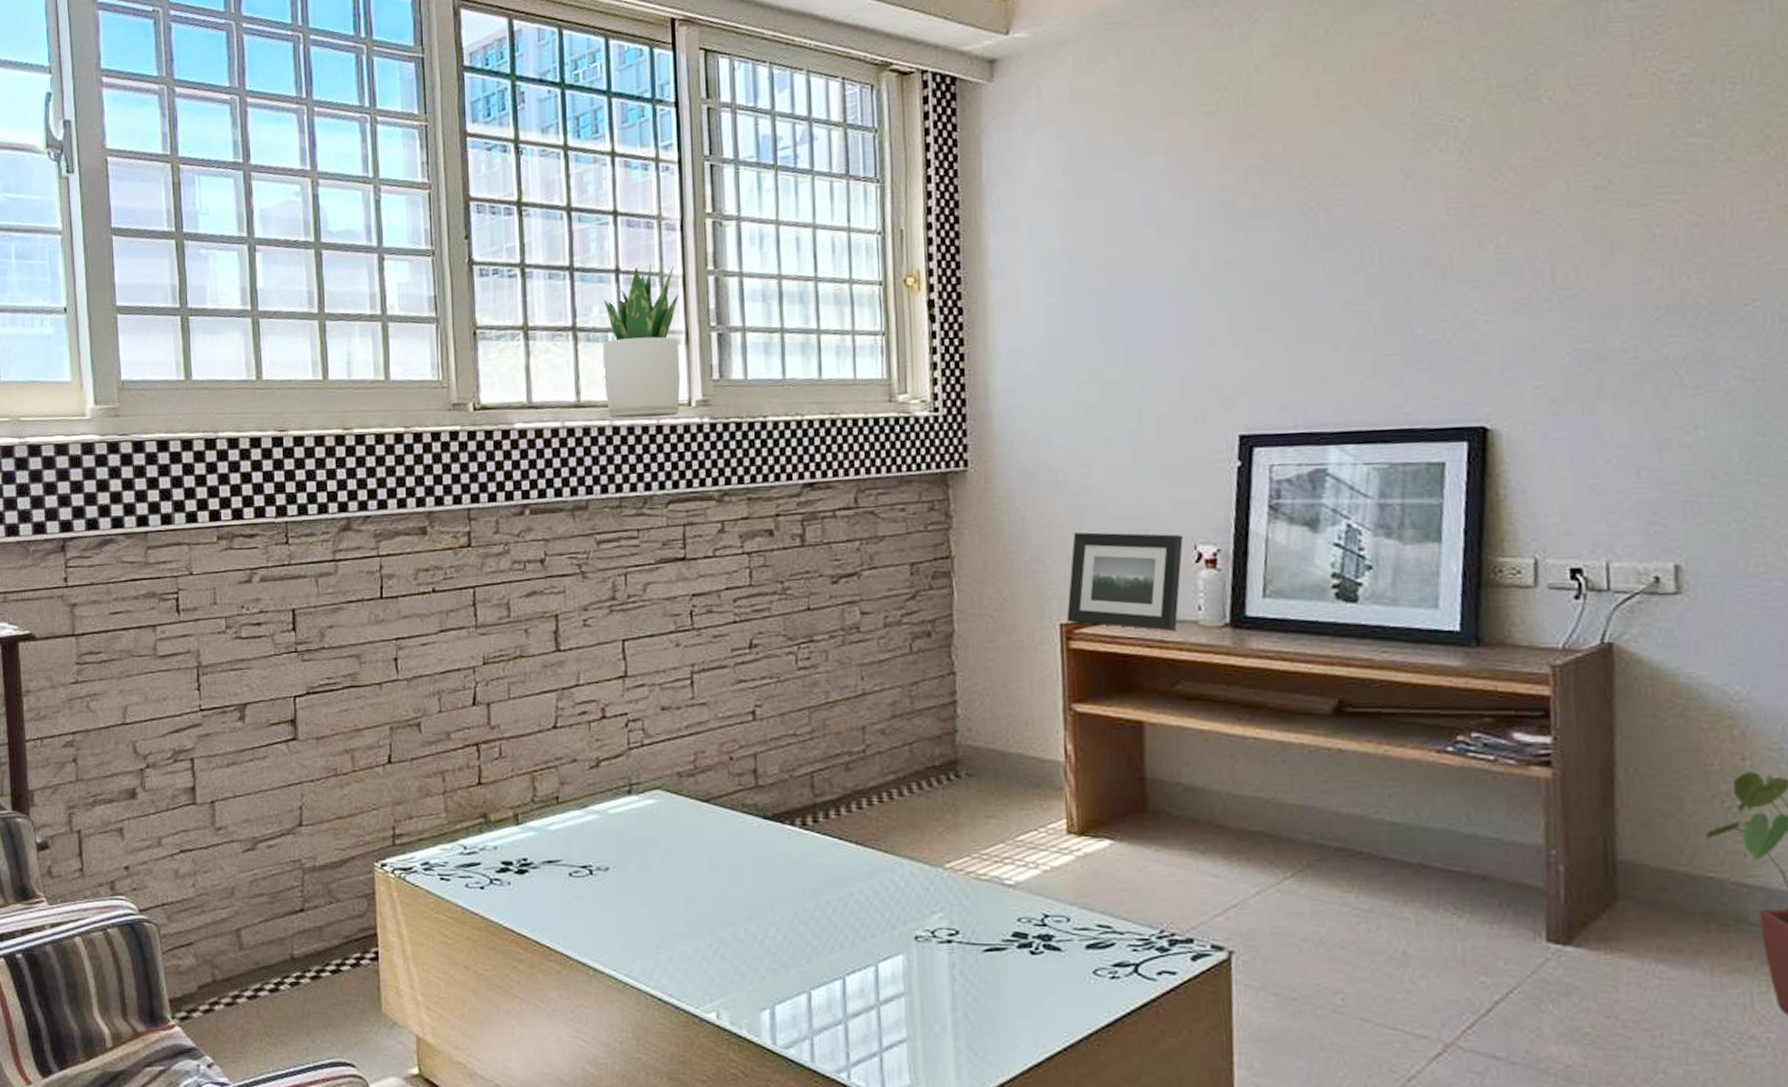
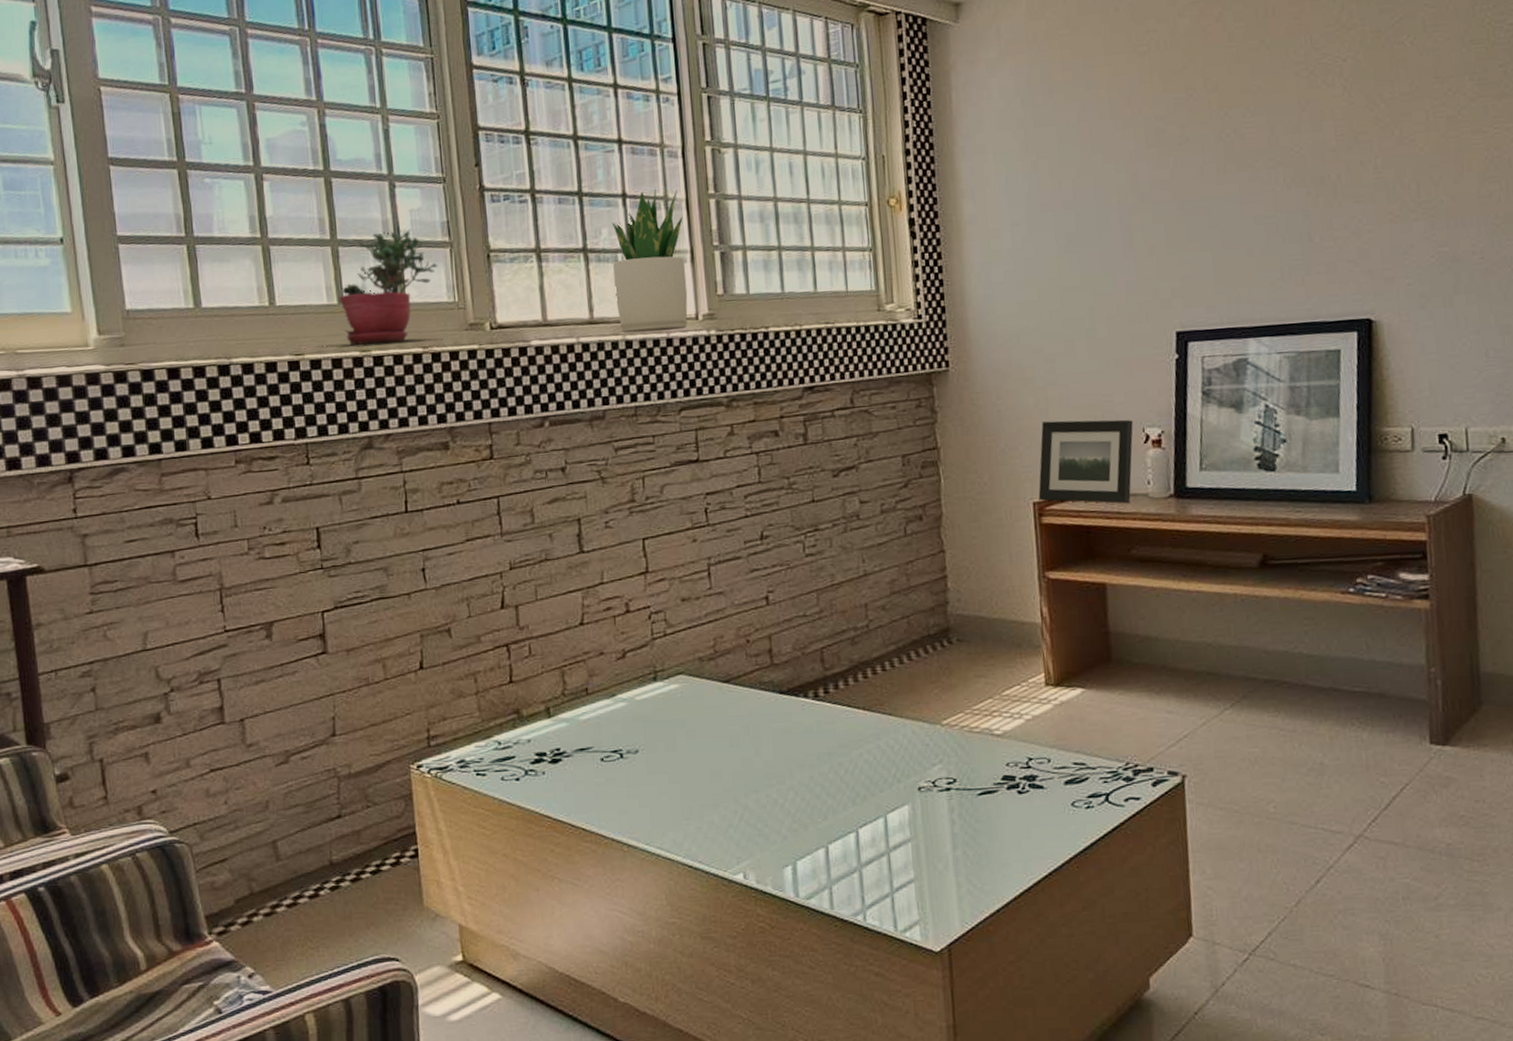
succulent plant: none [299,298,425,426] -> present [315,224,443,348]

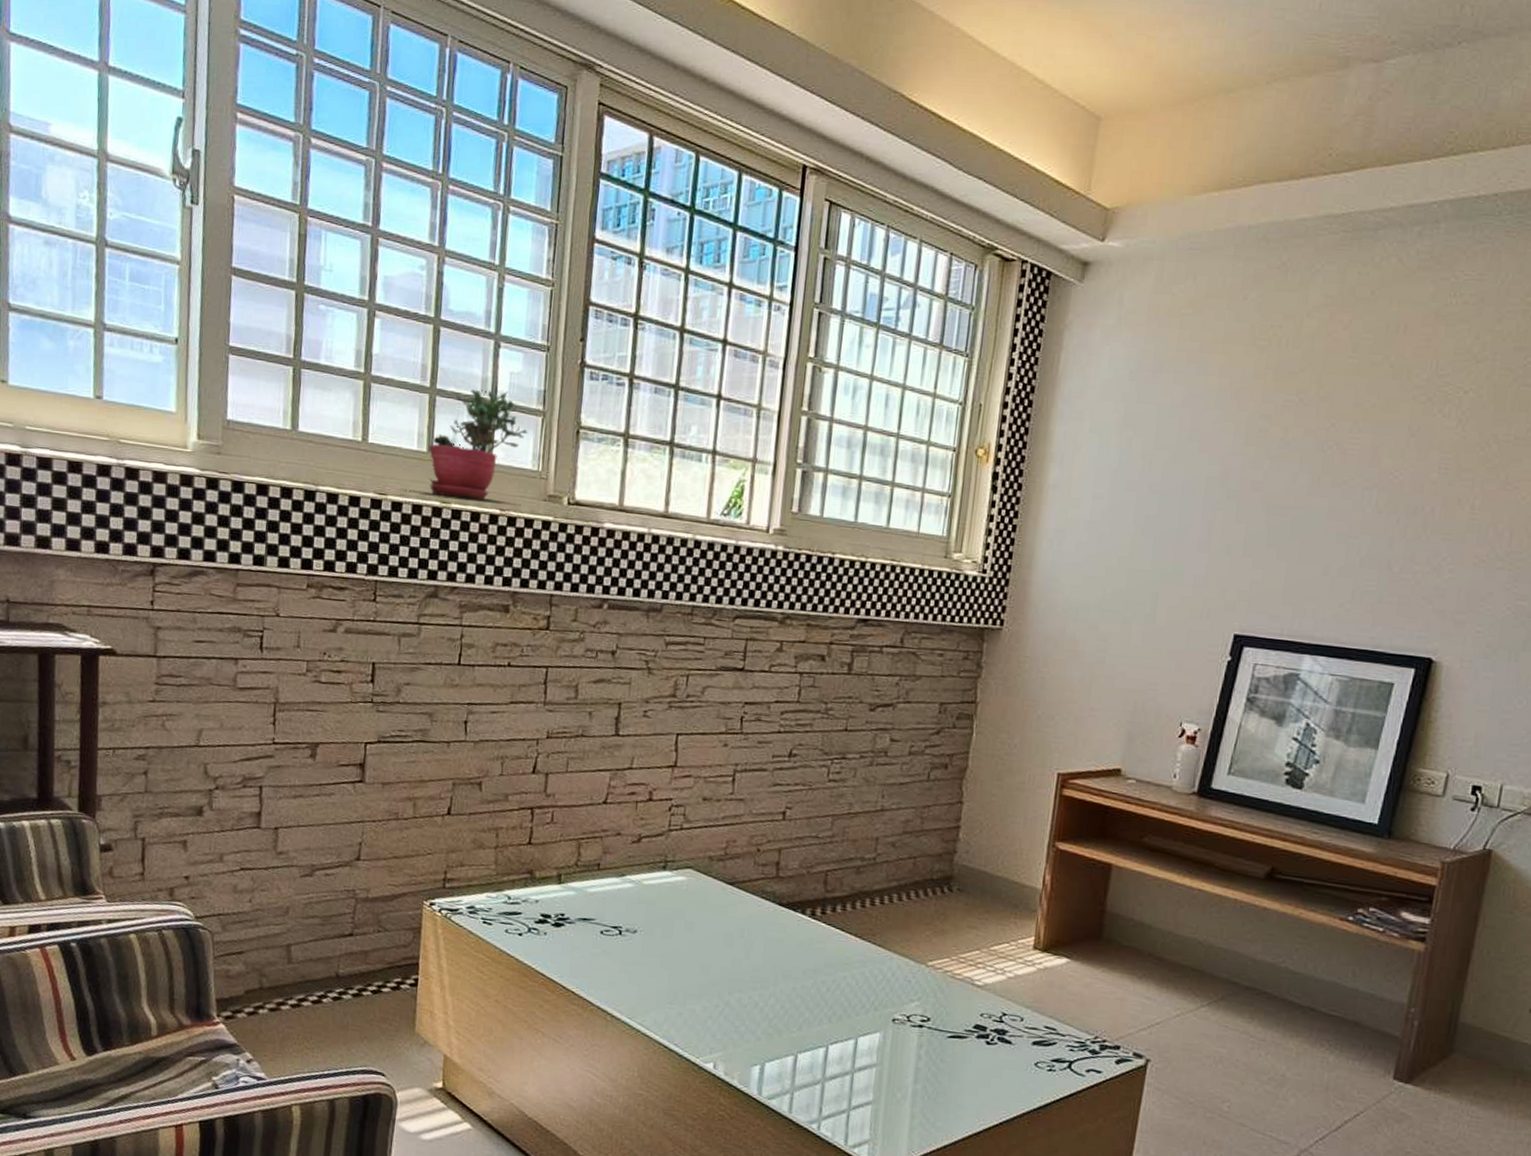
planter: present [611,188,688,333] -> none [692,395,772,539]
picture frame: present [1038,419,1133,504] -> none [1064,697,1172,793]

